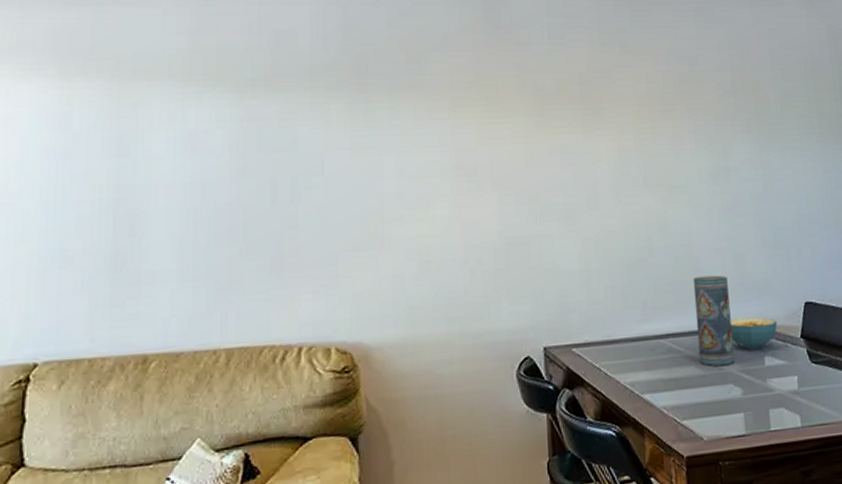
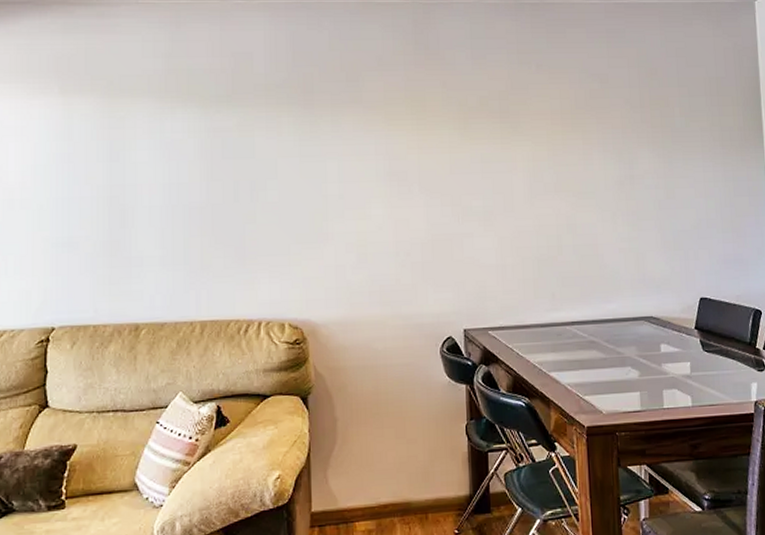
vase: present [692,275,735,367] -> none [597,272,633,351]
cereal bowl: present [730,317,777,350] -> none [630,309,673,338]

